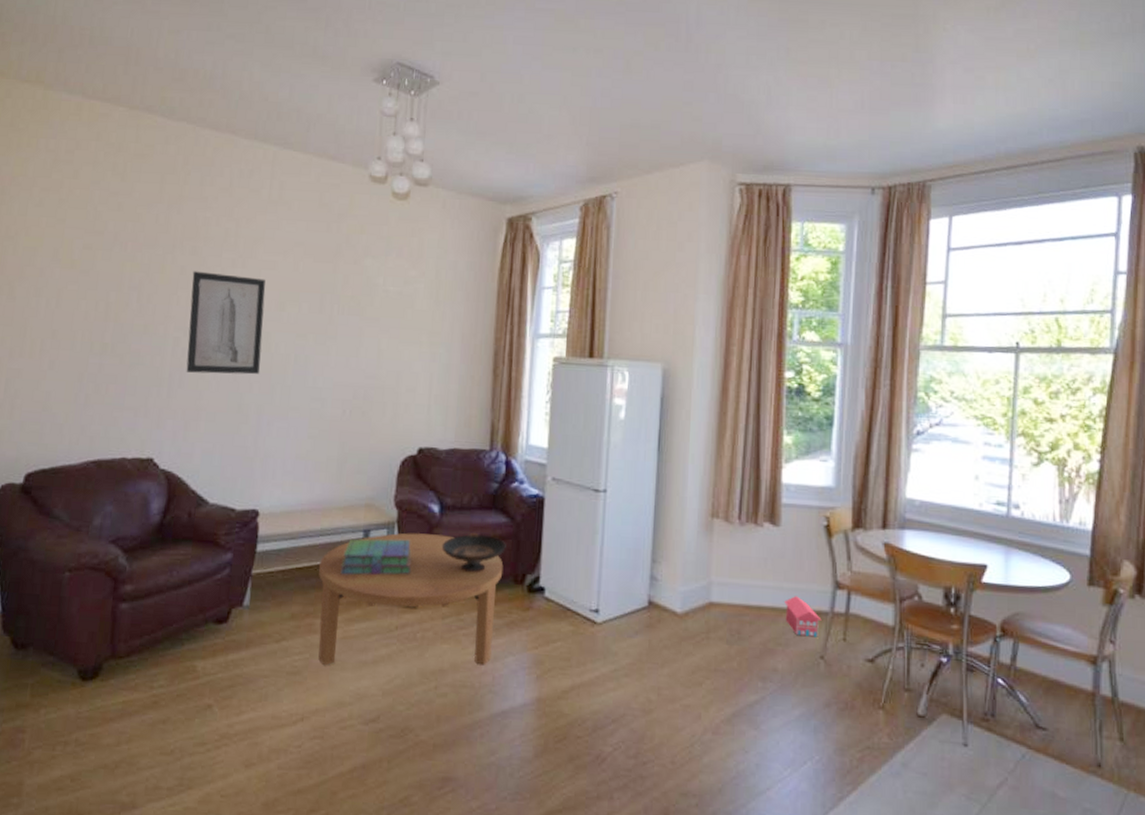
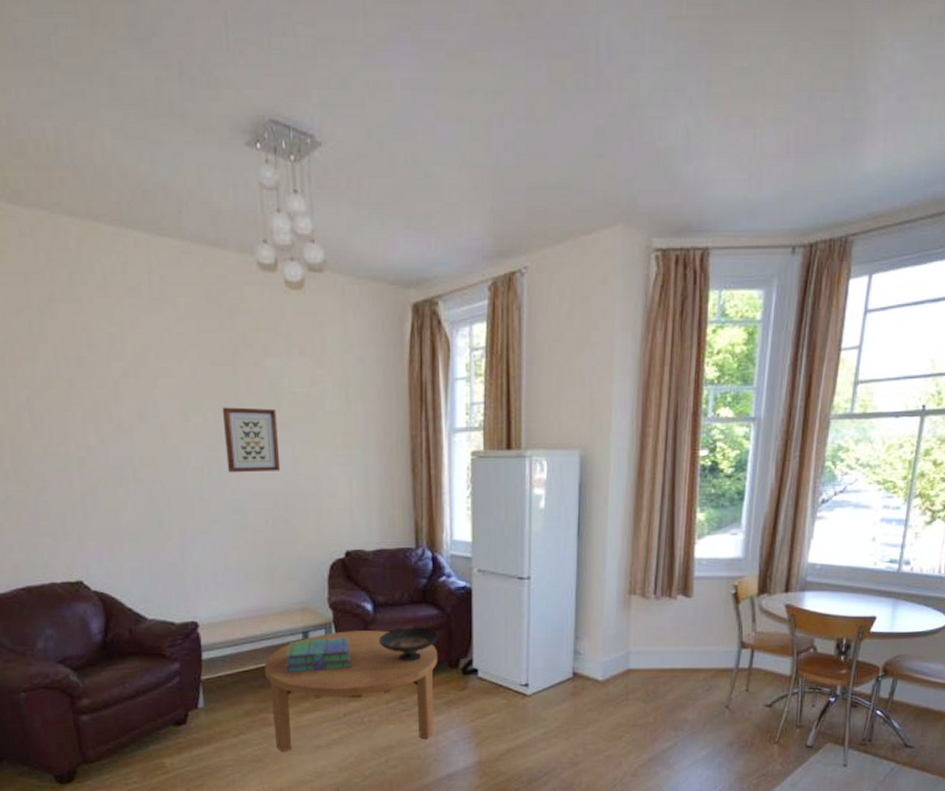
wall art: present [186,271,266,375] -> none [83,384,175,493]
wall art: none [313,300,368,363] -> present [222,407,281,473]
toy house: present [784,596,822,637] -> none [695,657,728,691]

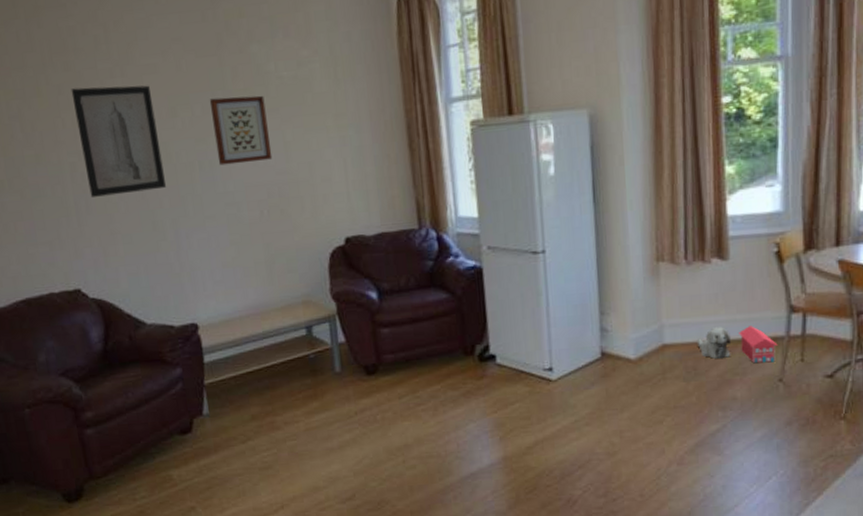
wall art: none [83,384,175,493] -> present [71,85,167,197]
coffee table: present [264,630,438,751] -> none [268,319,453,457]
stack of books: present [285,637,351,674] -> none [290,329,360,372]
decorative bowl: present [378,625,439,662] -> none [386,312,451,352]
plush toy: none [658,657,689,685] -> present [696,327,732,360]
toy house: none [695,657,728,691] -> present [739,326,778,364]

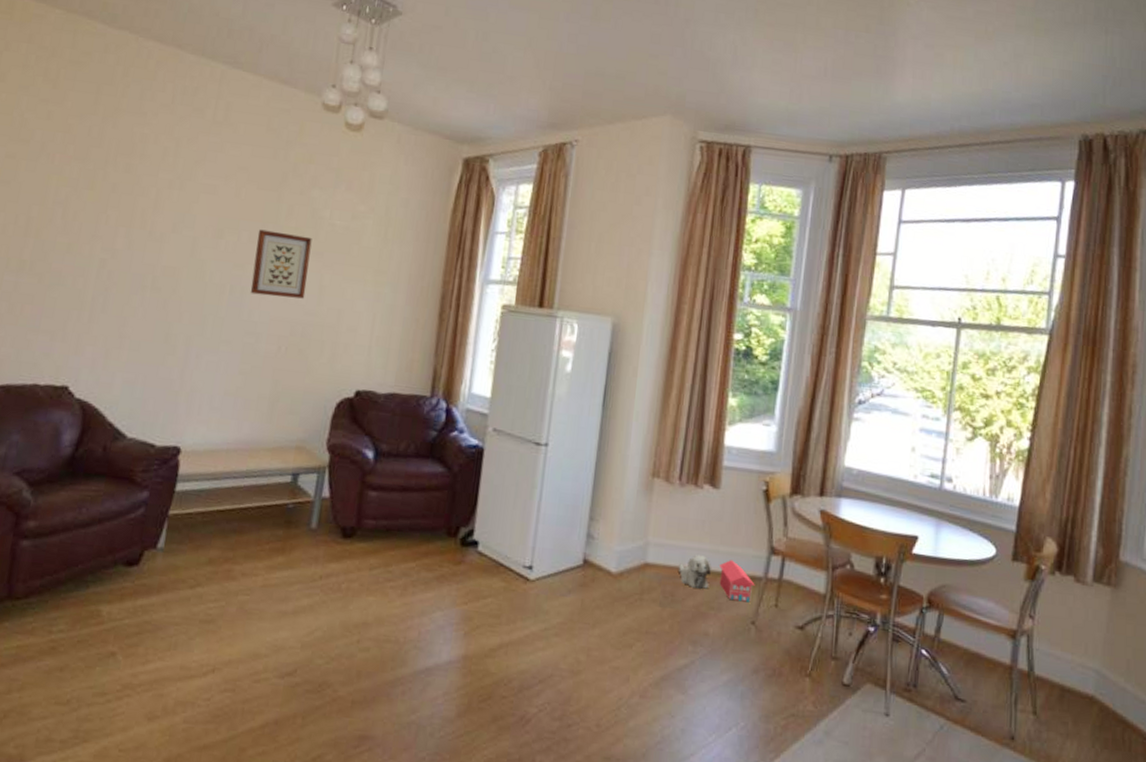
wall art: present [71,85,167,197] -> none [110,189,204,303]

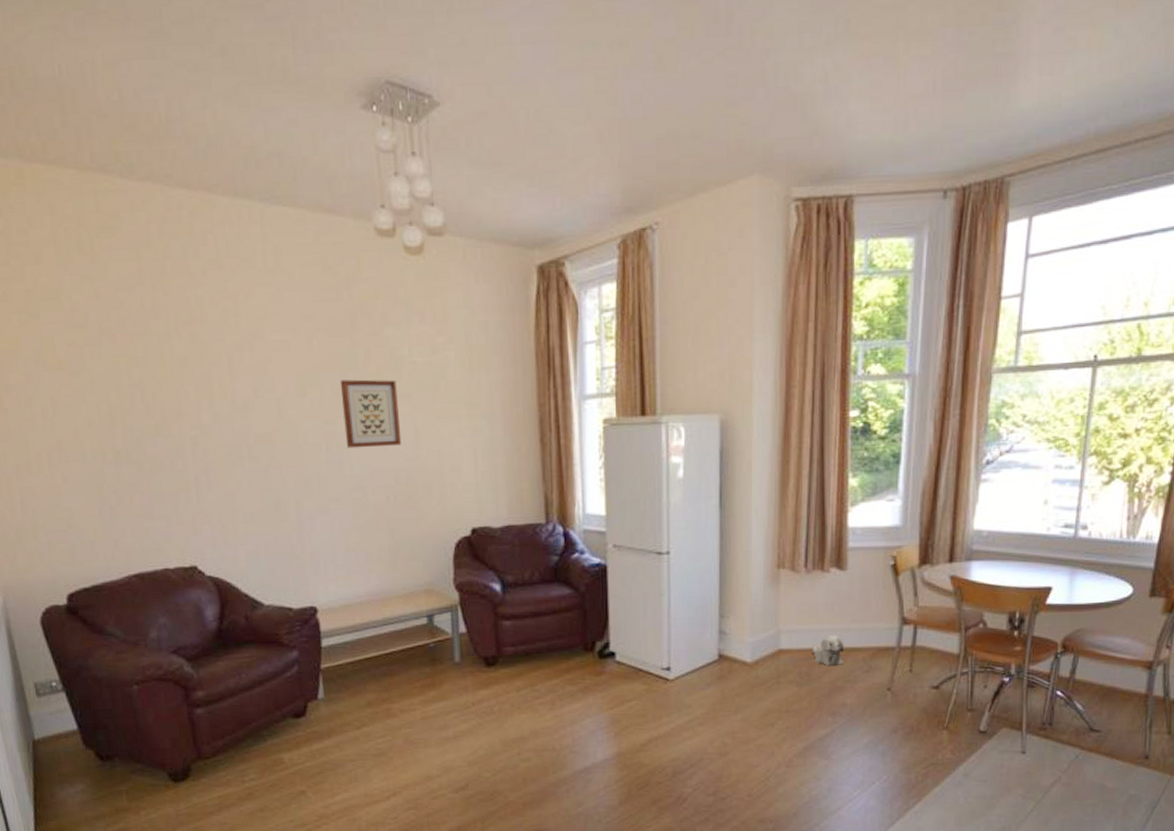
toy house: present [719,560,755,603] -> none [852,635,889,672]

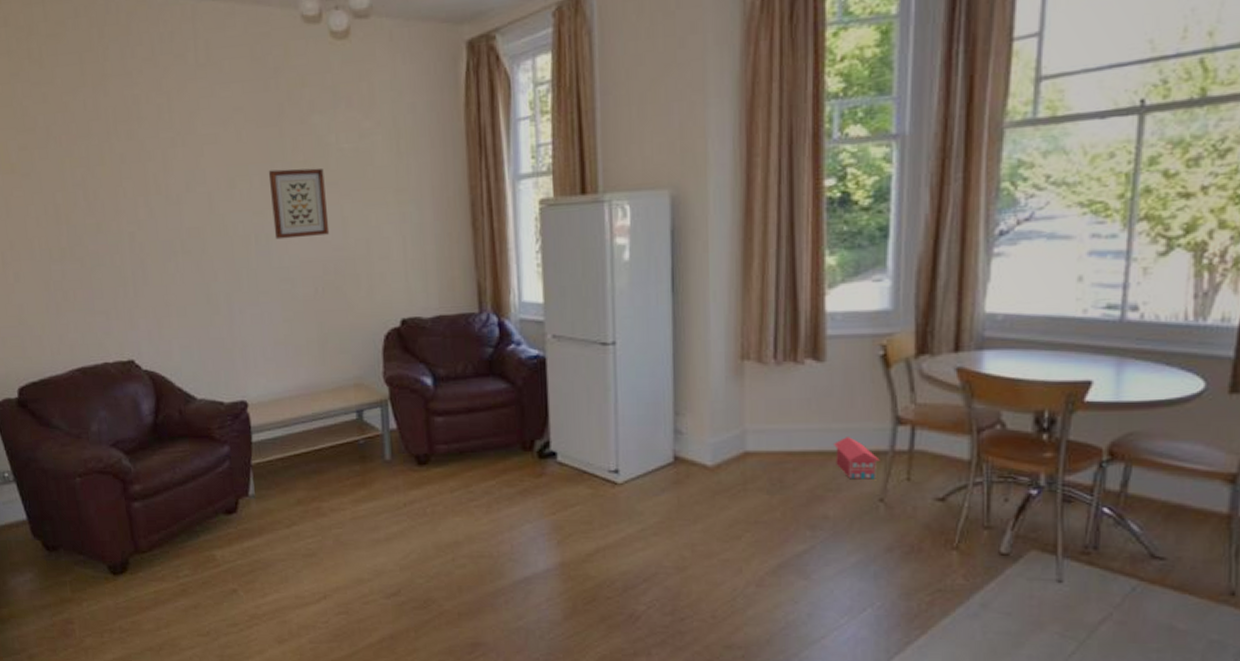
plush toy: present [811,635,845,667] -> none [784,436,825,472]
toy house: none [852,635,889,672] -> present [834,437,880,480]

